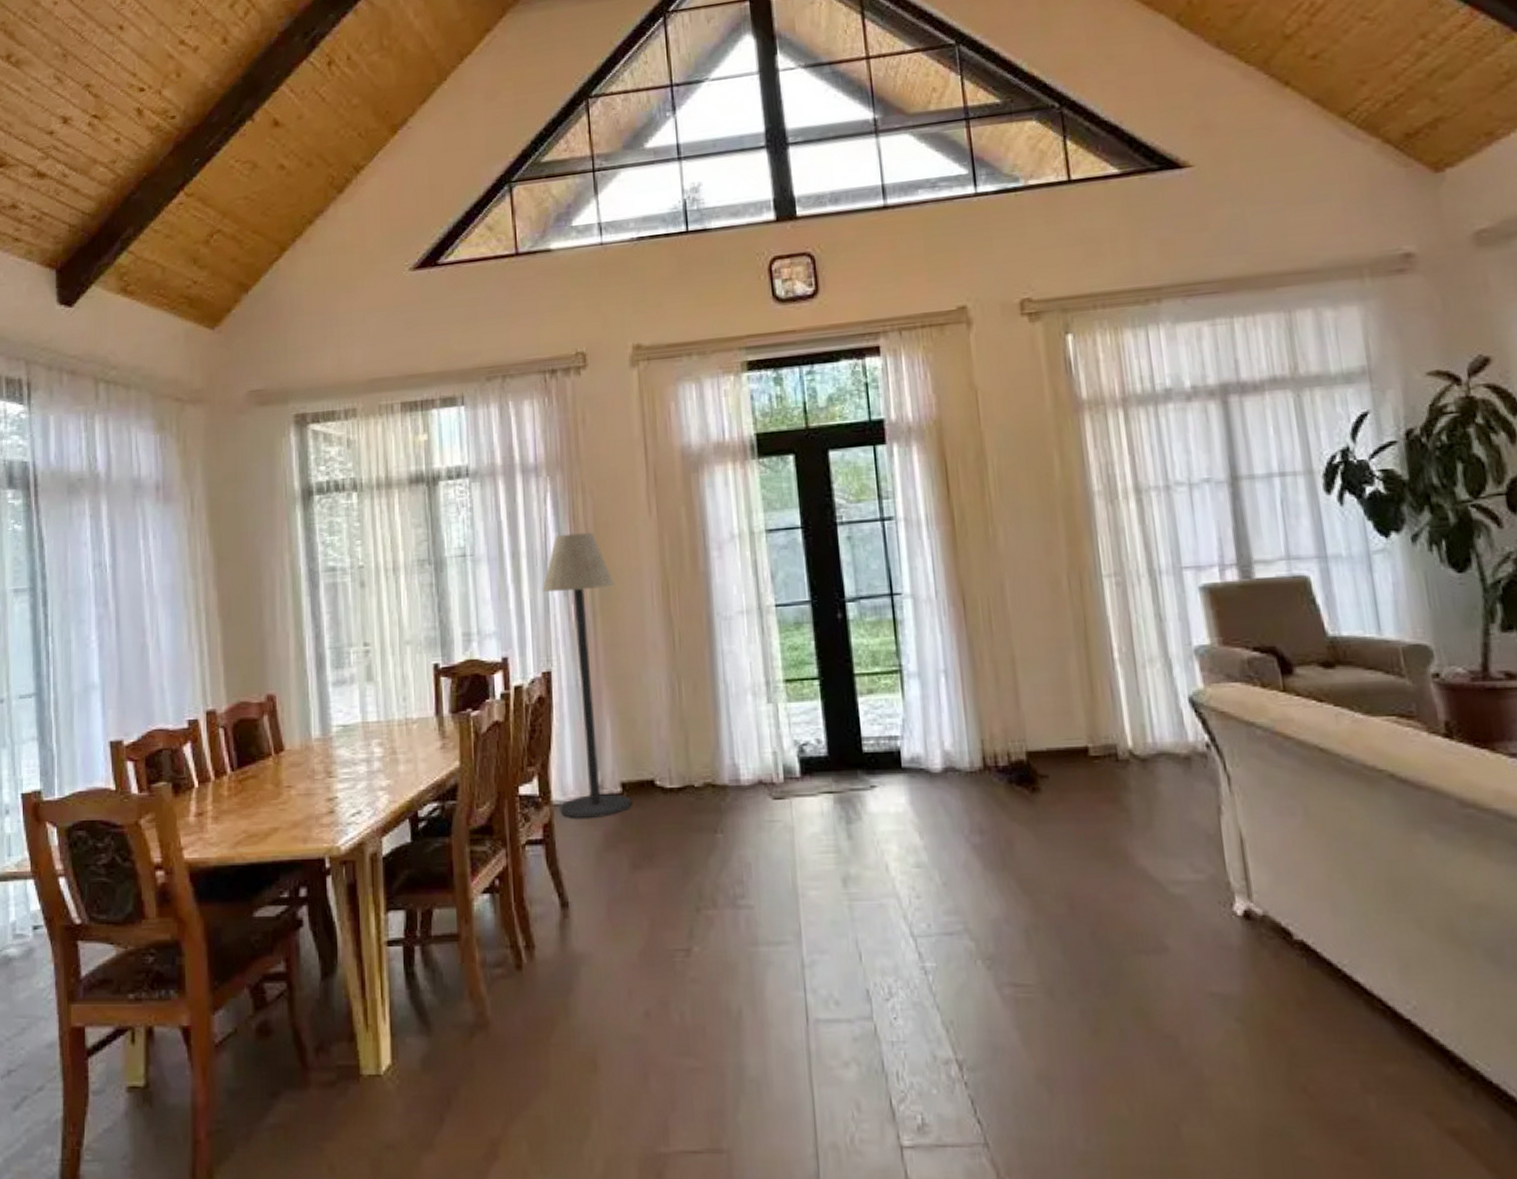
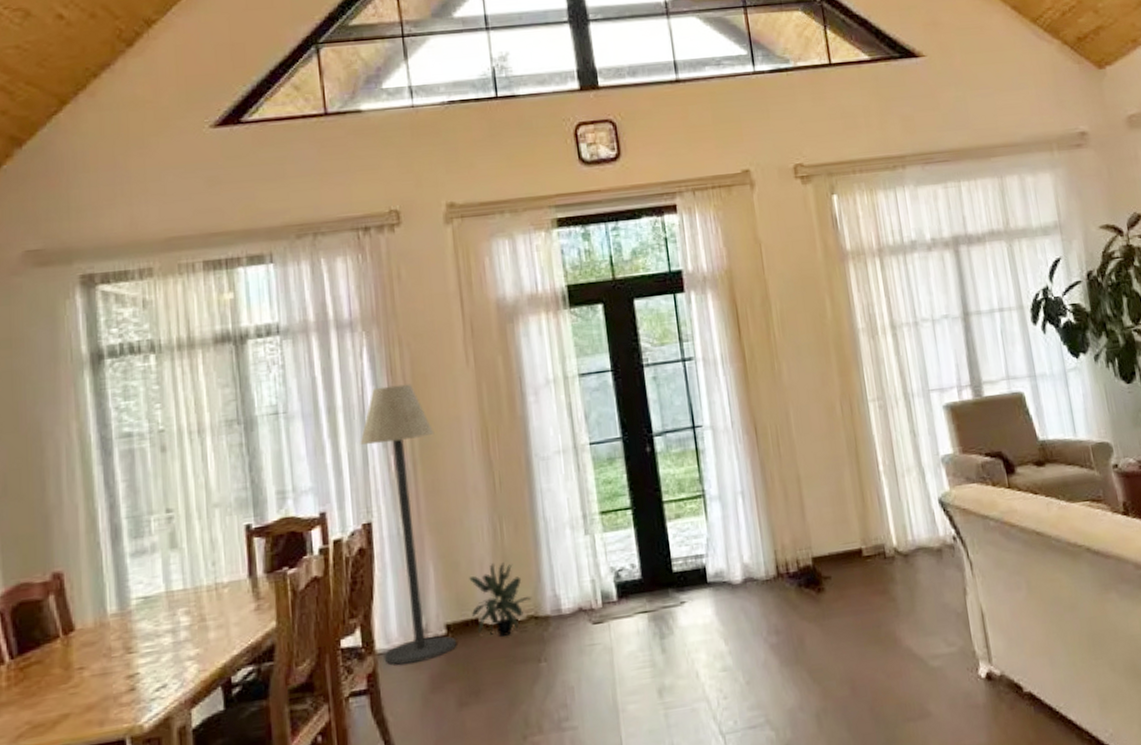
potted plant: none [646,723,710,803] -> present [469,562,532,637]

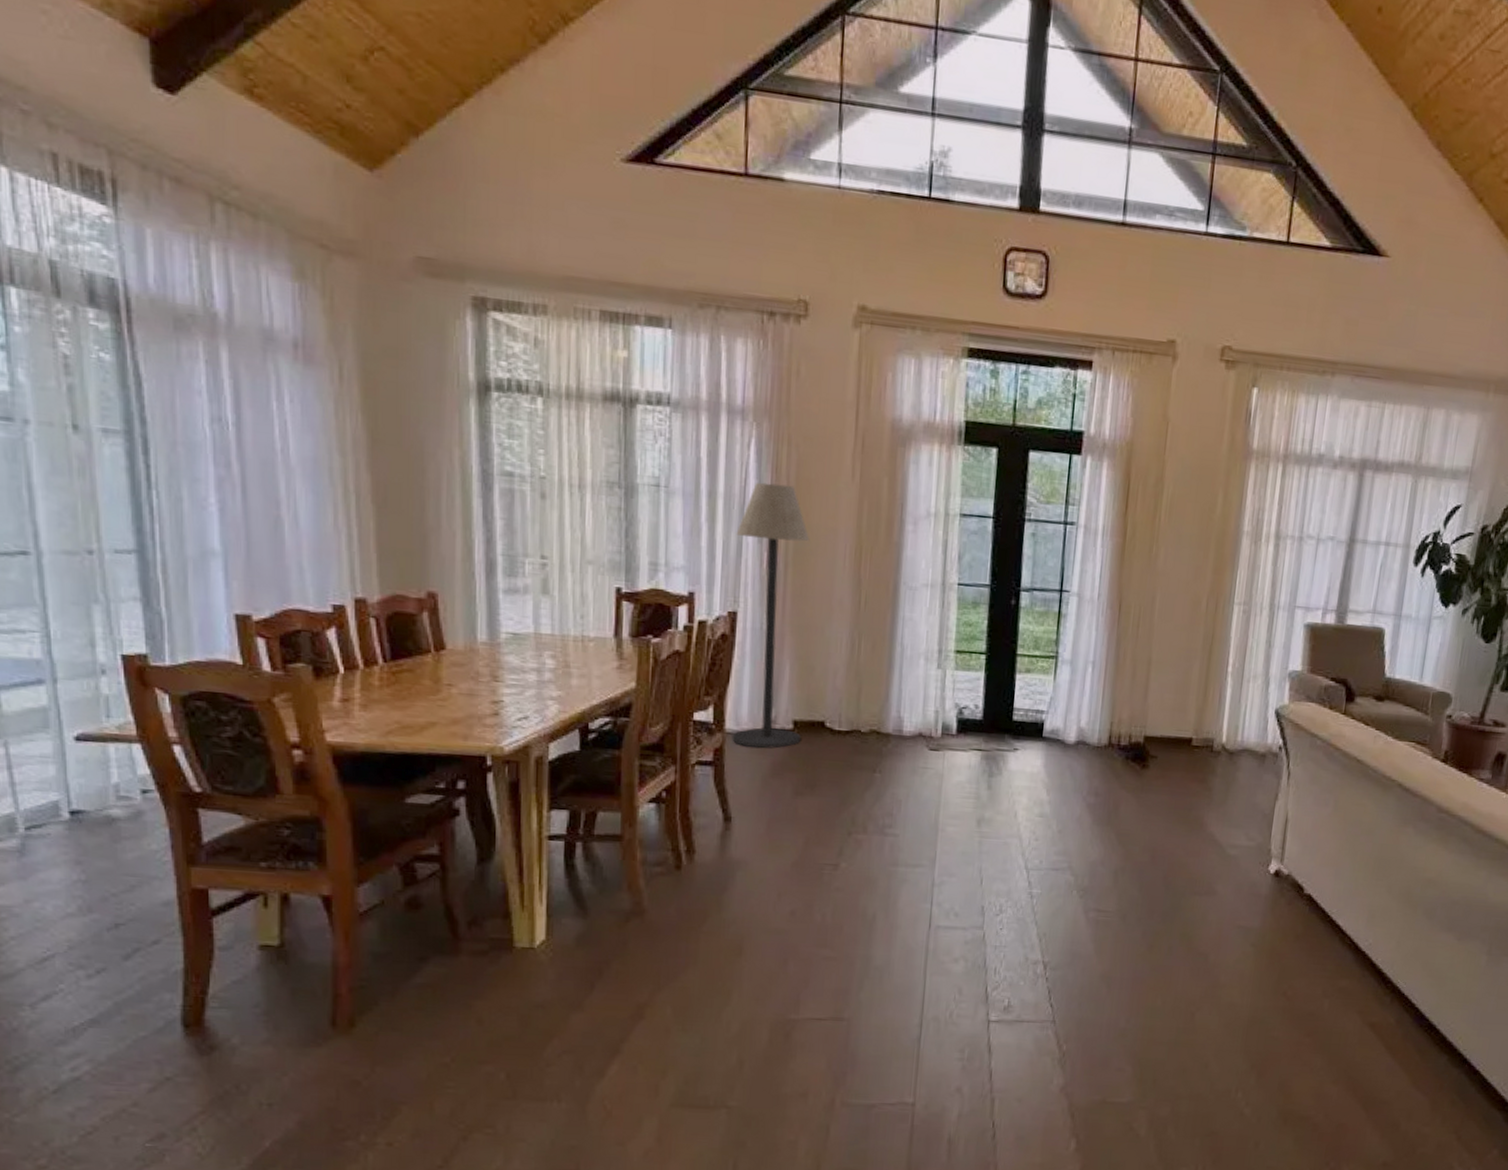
potted plant: present [469,562,532,637] -> none [819,674,878,744]

